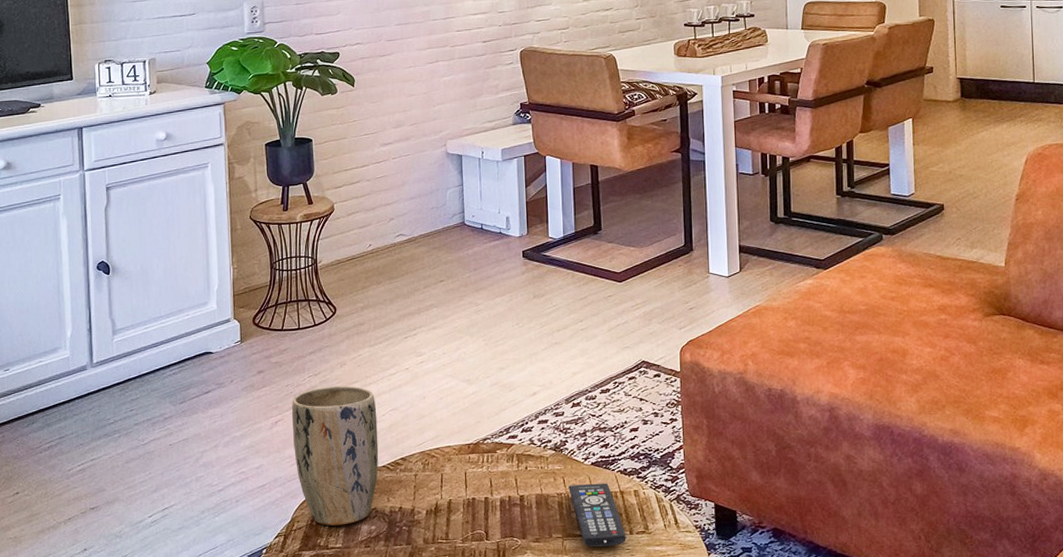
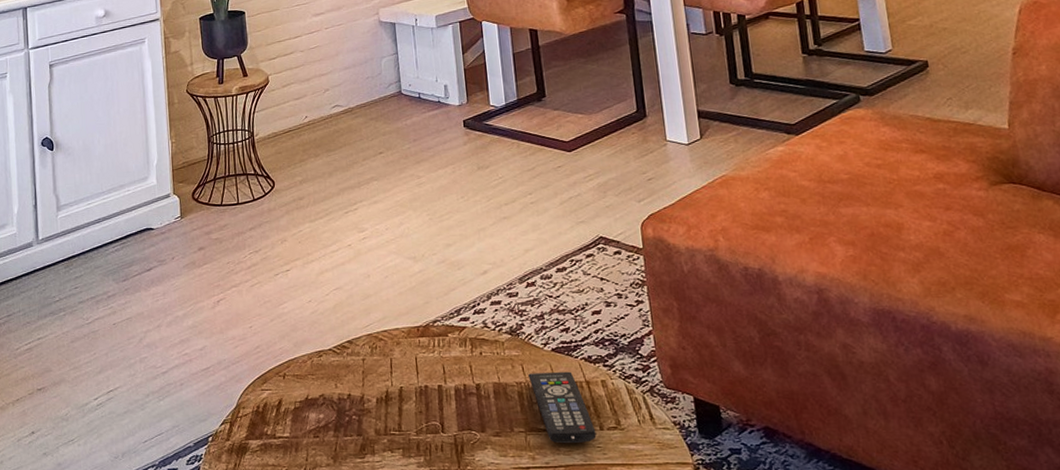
plant pot: present [291,385,379,526] -> none [233,263,324,413]

